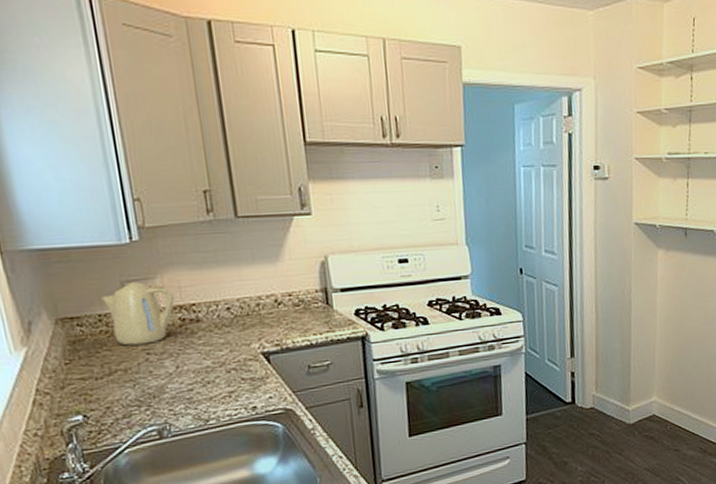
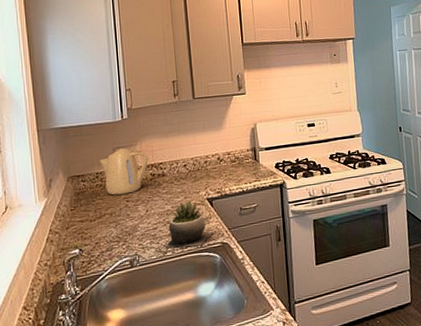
succulent plant: none [205,354,272,415] -> present [165,200,213,248]

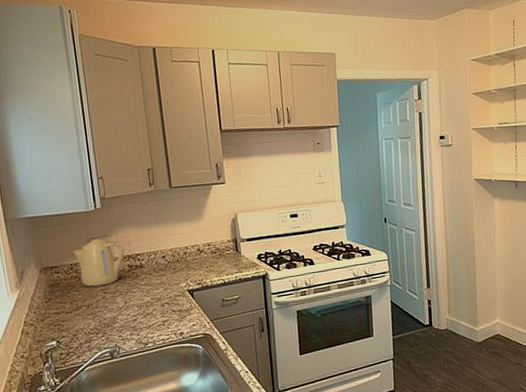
succulent plant: present [165,200,213,248] -> none [145,291,195,339]

